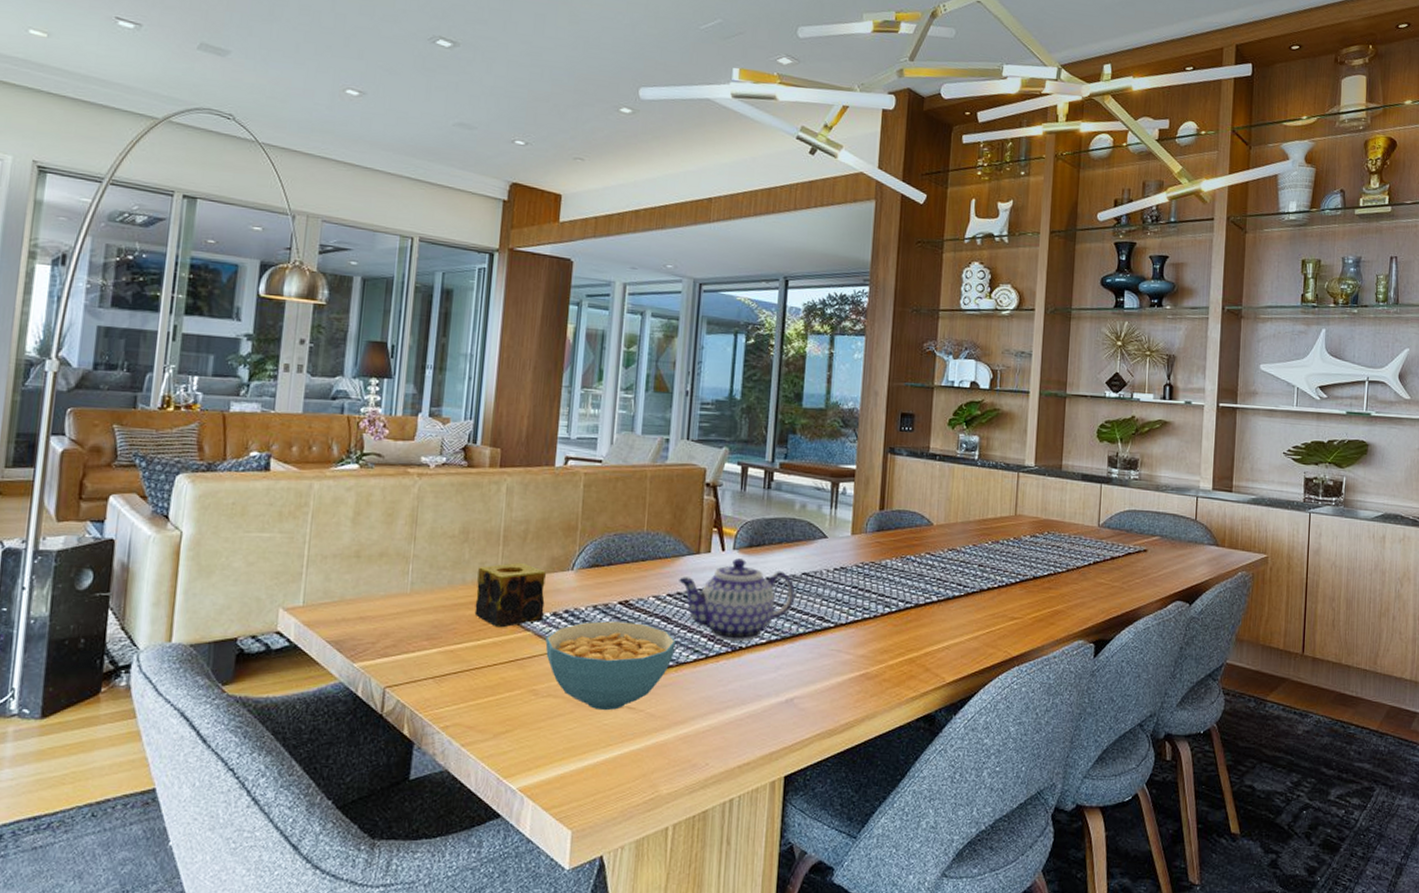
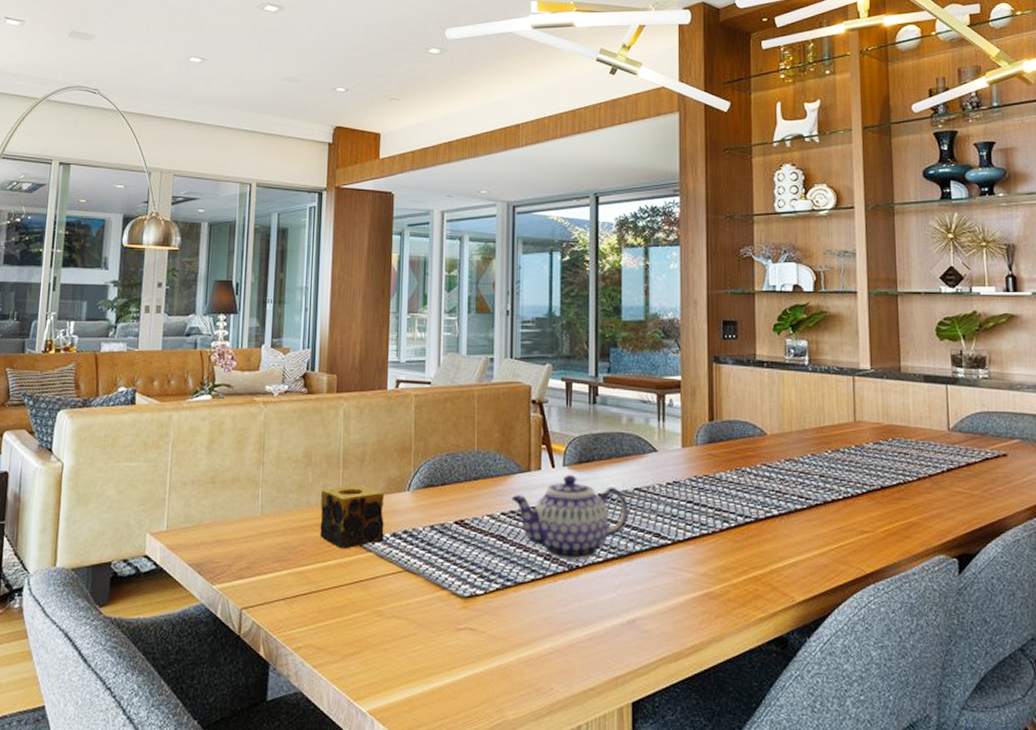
cereal bowl: present [545,620,676,711] -> none [387,540,512,632]

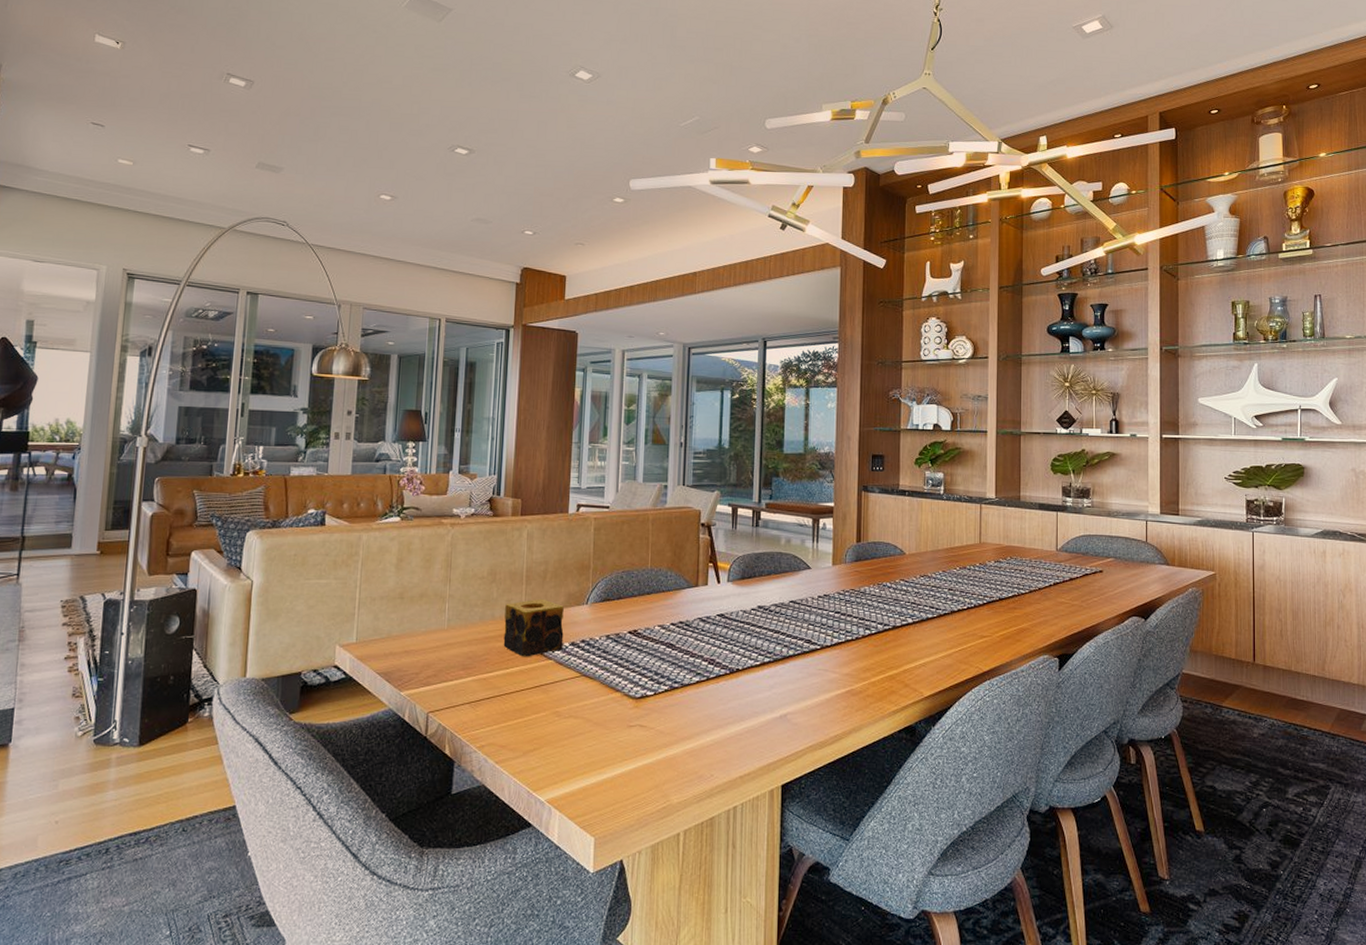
teapot: present [512,475,629,561] -> none [681,590,785,665]

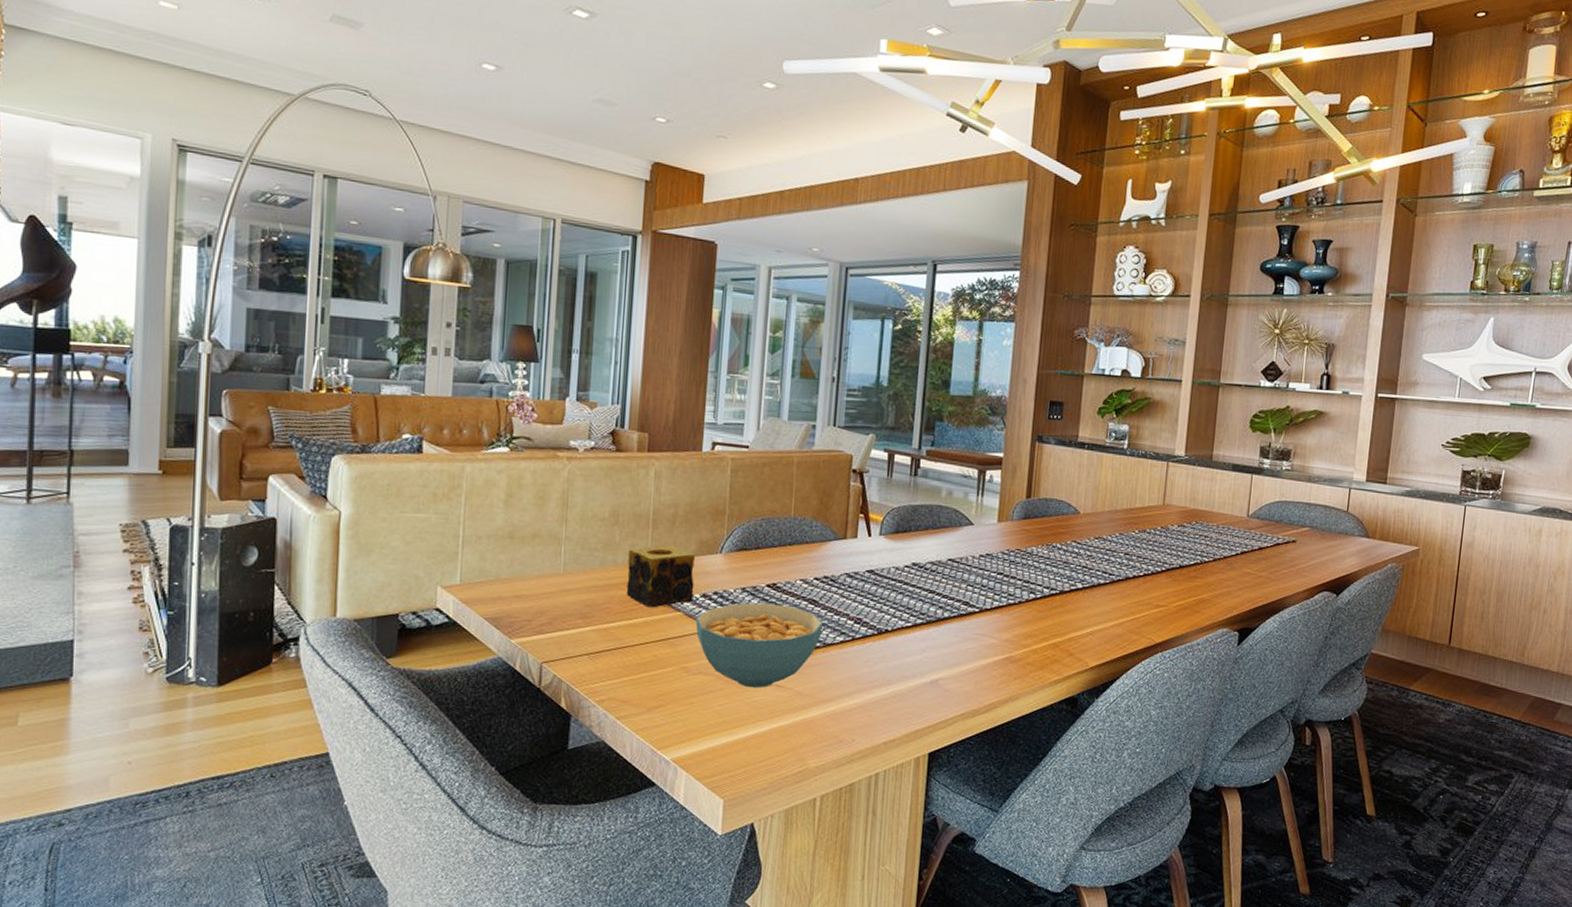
cereal bowl: none [566,648,680,729] -> present [695,602,823,689]

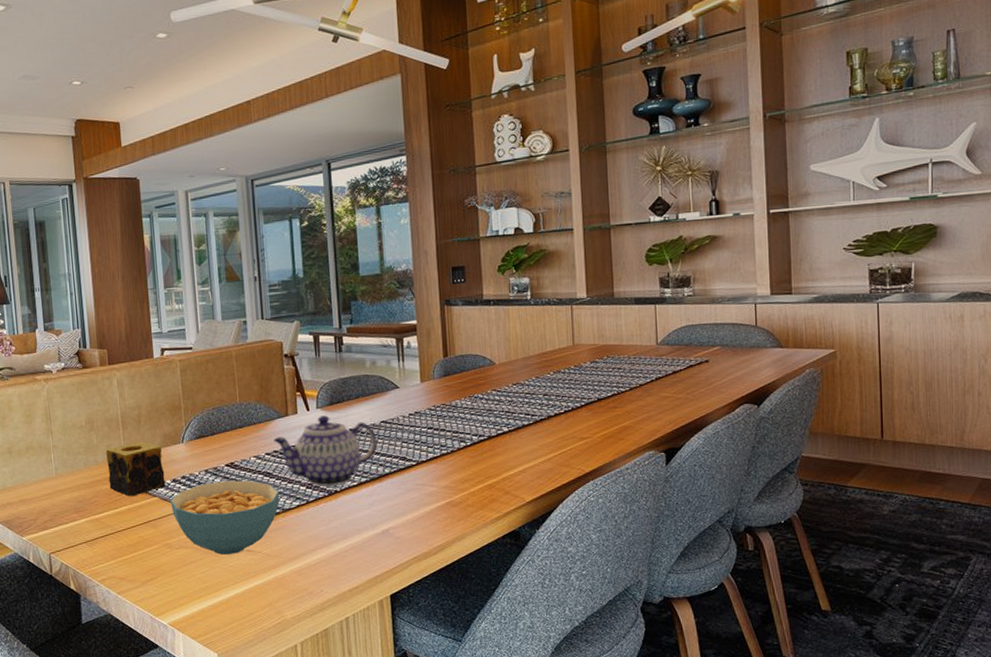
teapot: none [826,544,941,625] -> present [274,415,378,487]

